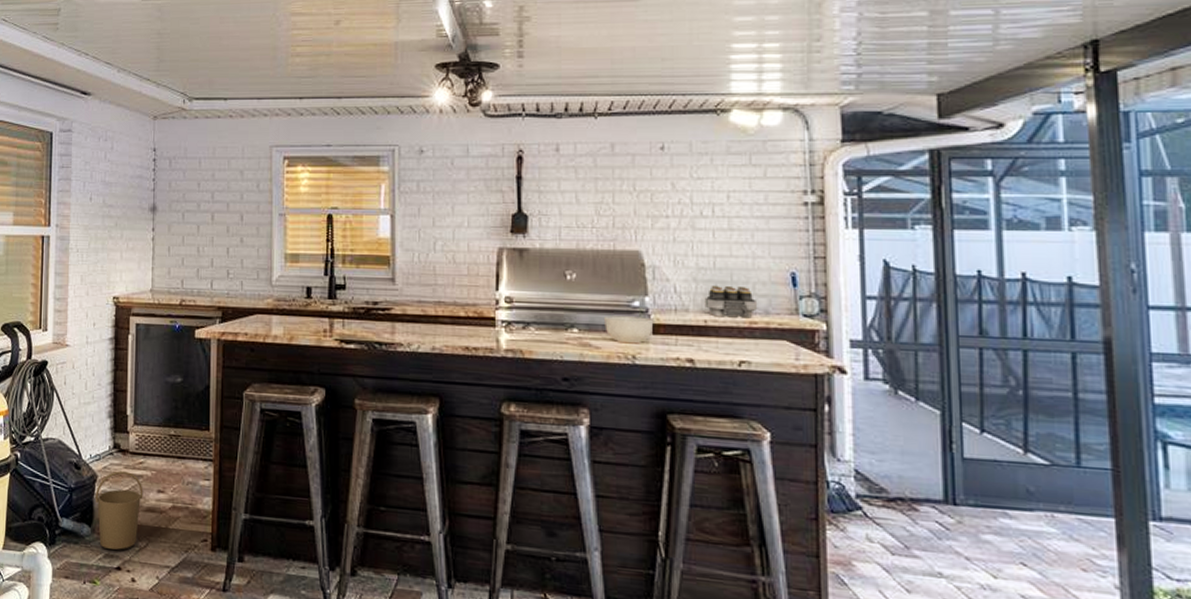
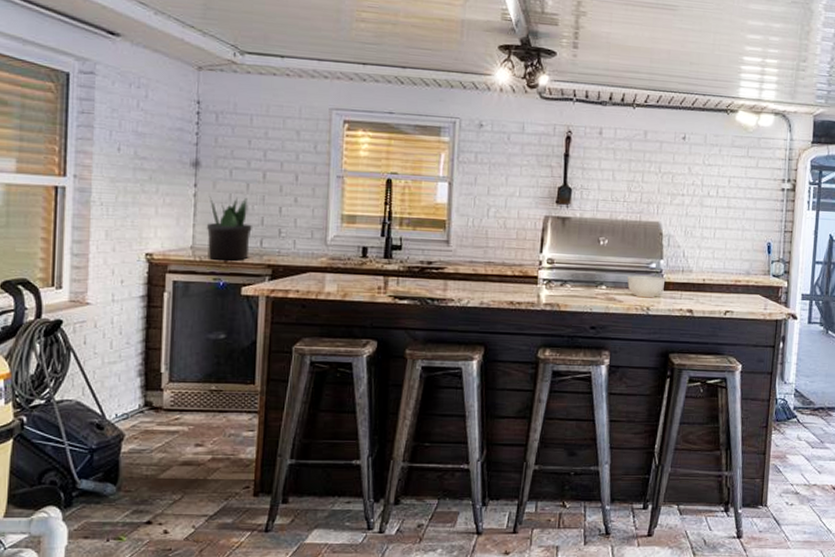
bucket: present [95,471,143,550] -> none [121,428,179,505]
planter: none [163,239,203,303] -> present [206,196,252,261]
spice rack: present [704,286,758,319] -> none [704,252,743,278]

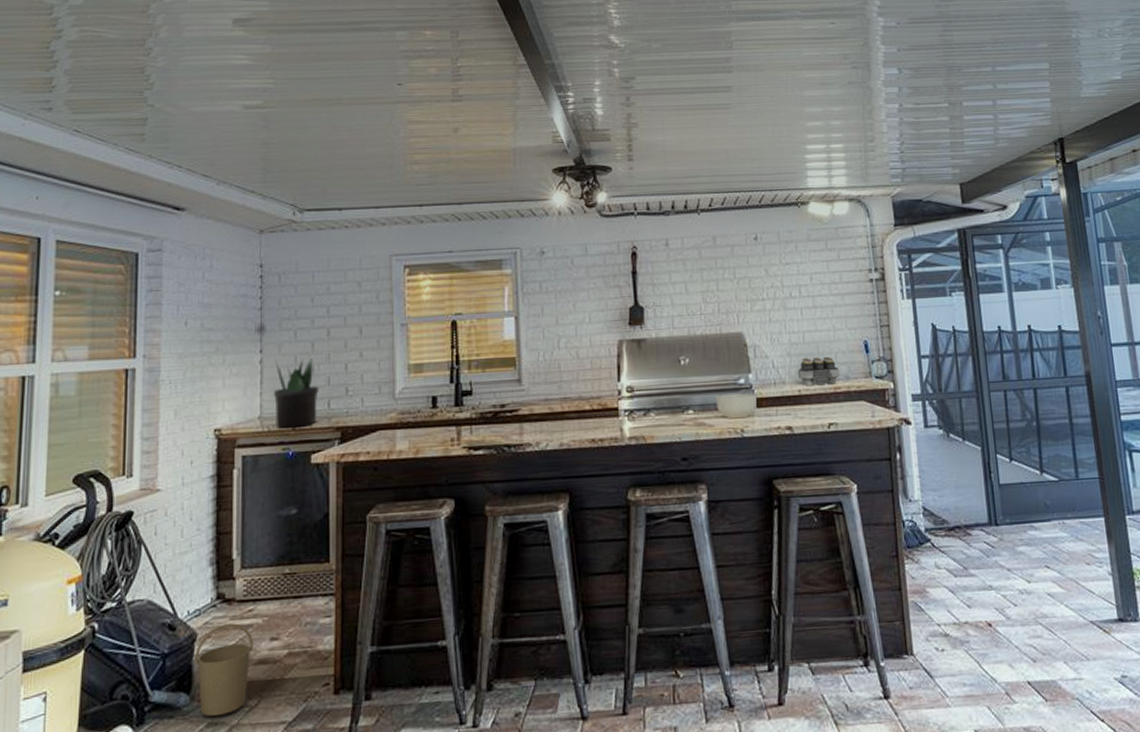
bucket: none [121,428,179,505] -> present [194,623,254,716]
spice rack: none [704,252,743,278] -> present [797,357,841,387]

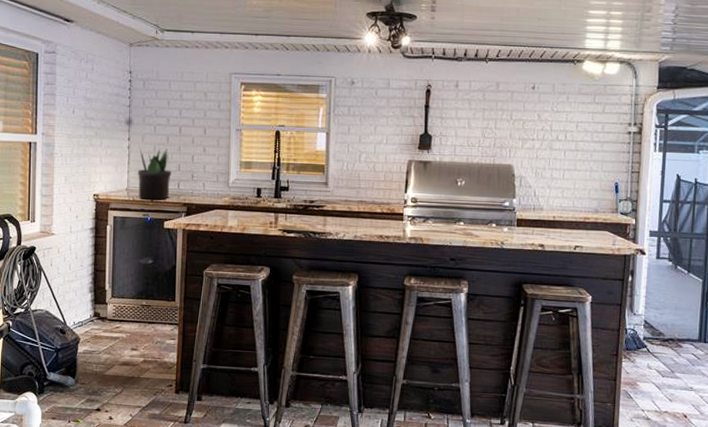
bucket: present [194,623,254,716] -> none [78,334,119,396]
bowl: present [715,392,758,419] -> none [483,212,518,234]
spice rack: present [797,357,841,387] -> none [554,192,591,215]

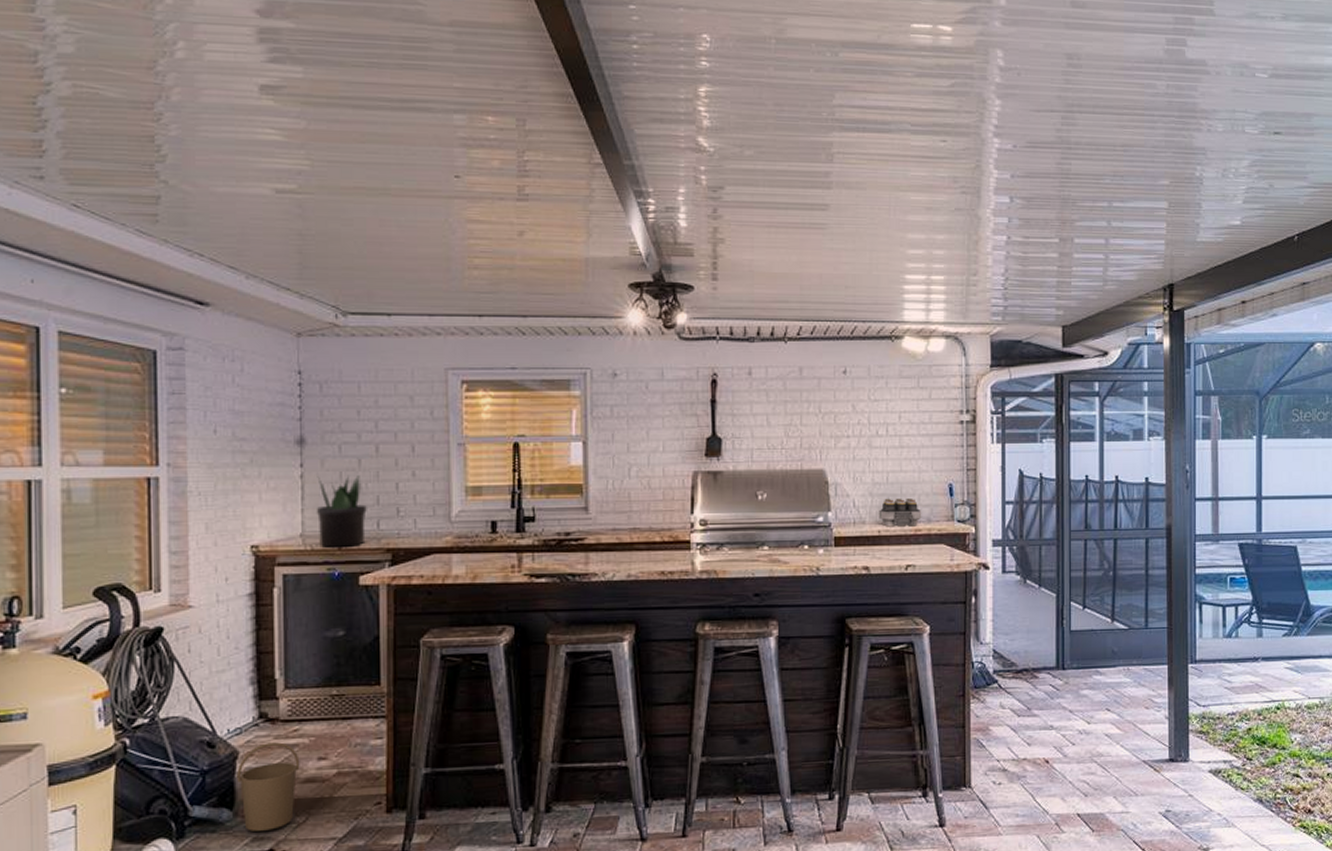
bucket: none [78,334,119,396] -> present [237,742,300,831]
spice rack: none [554,192,591,215] -> present [878,499,922,528]

